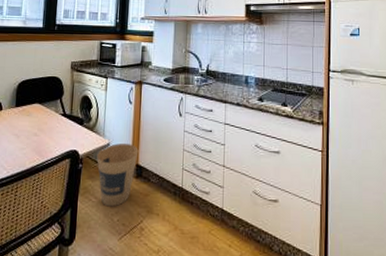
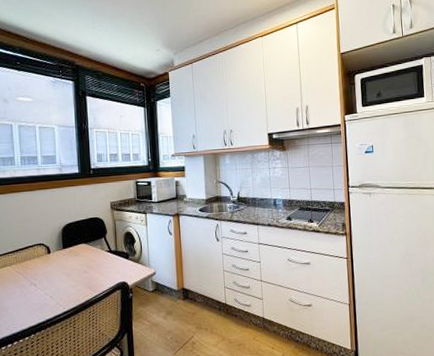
trash can: present [97,143,139,207] -> none [145,271,183,328]

